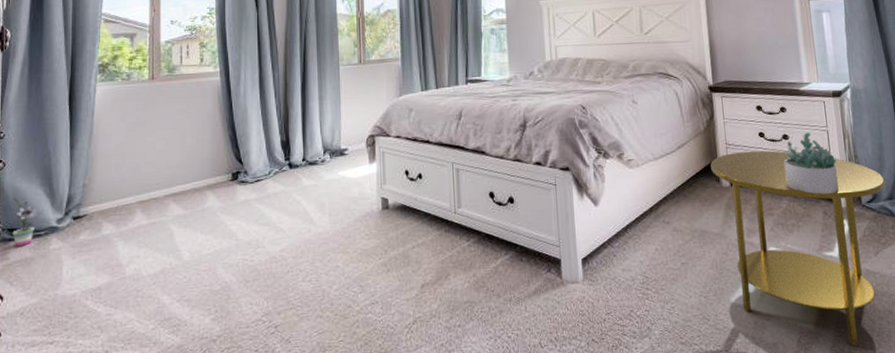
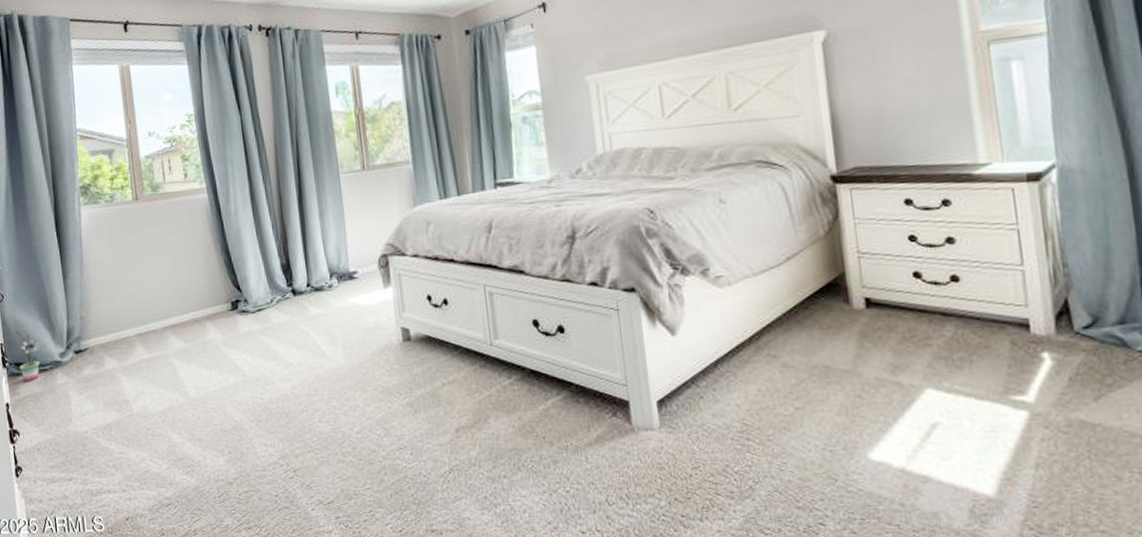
side table: present [710,150,886,347] -> none [835,259,1114,522]
succulent plant: present [783,132,839,194] -> none [947,232,1036,318]

